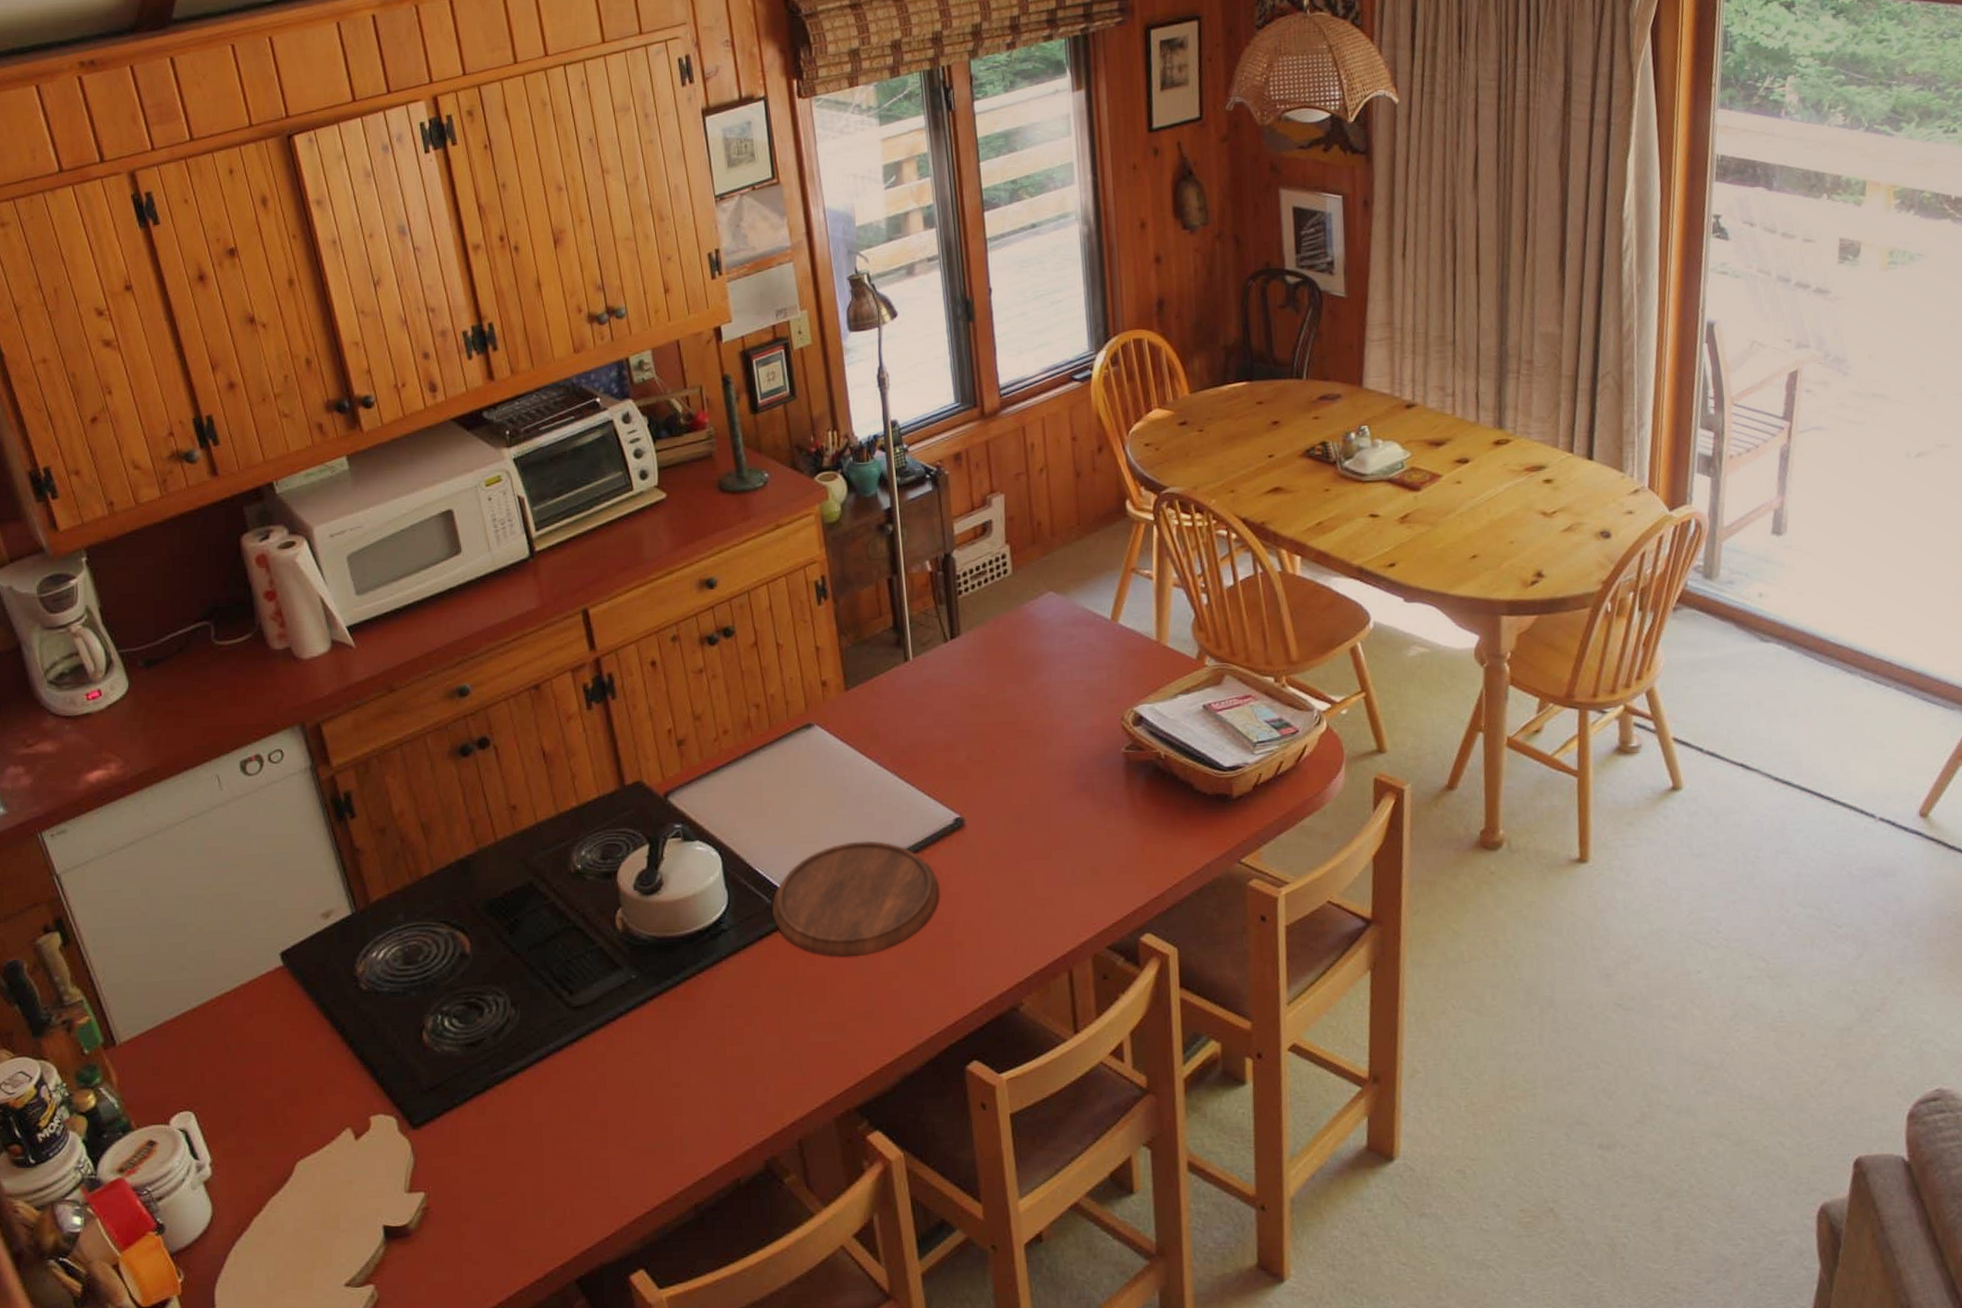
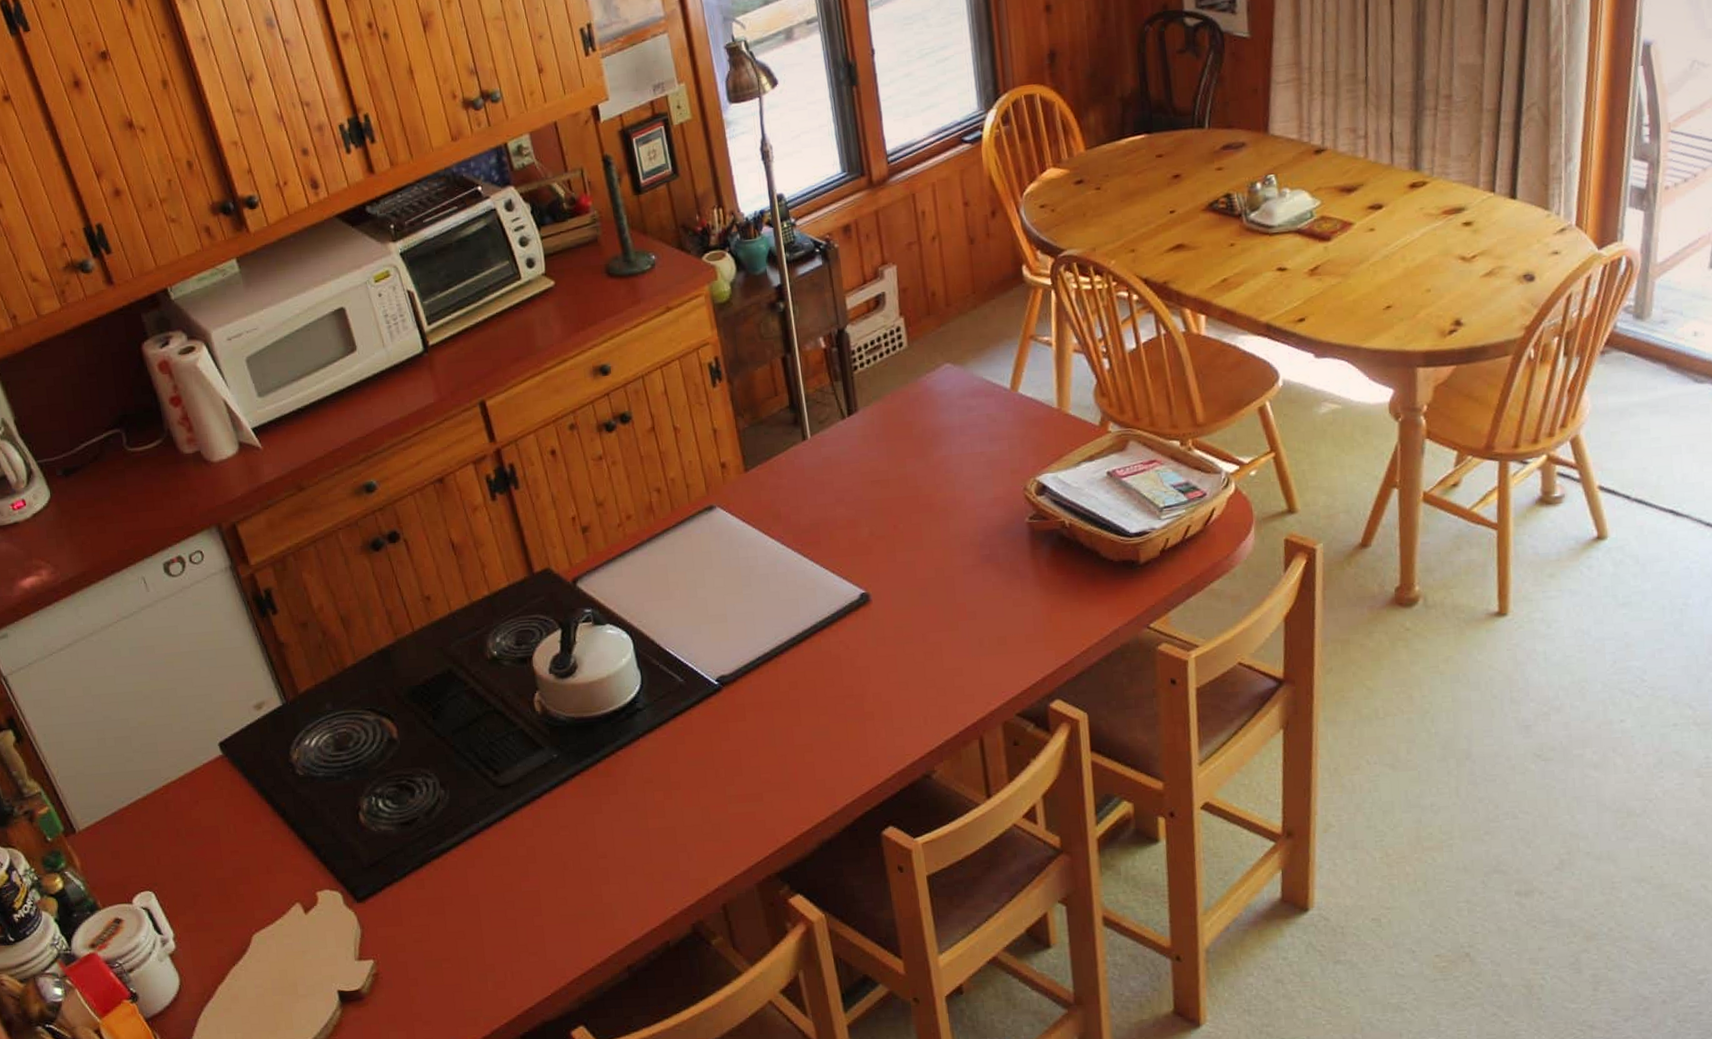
cutting board: present [772,841,939,957] -> none [684,618,848,731]

